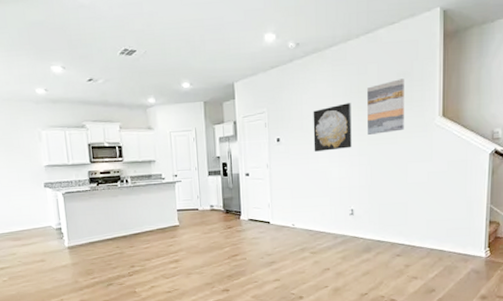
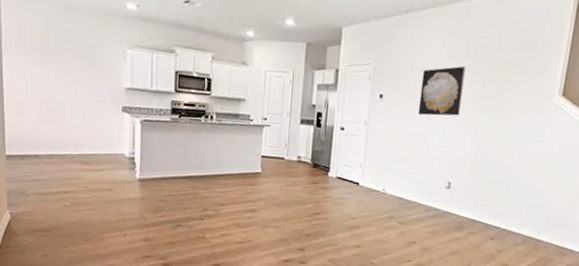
wall art: present [367,79,404,135] -> none [479,48,527,105]

